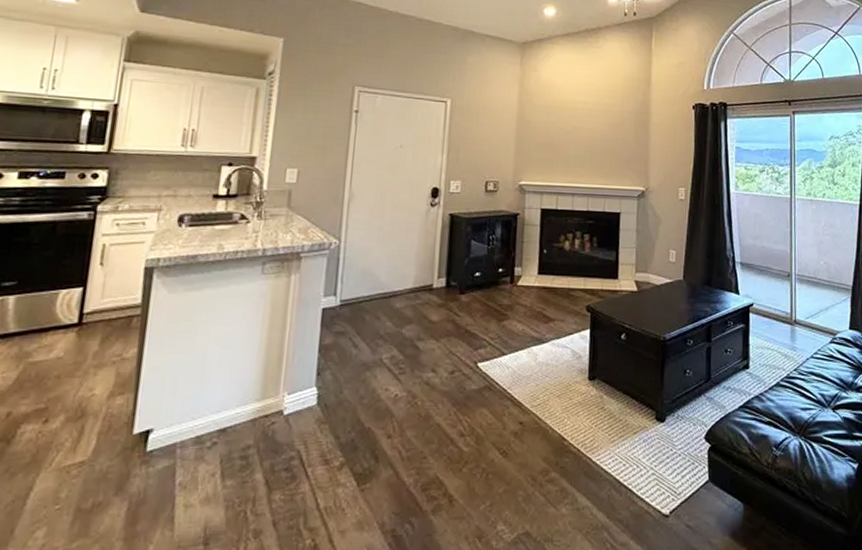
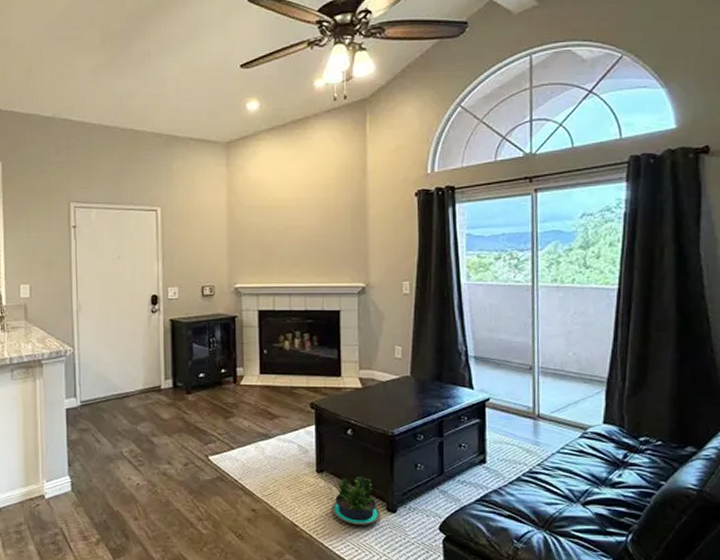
potted plant: none [601,383,650,436] -> present [332,476,381,525]

